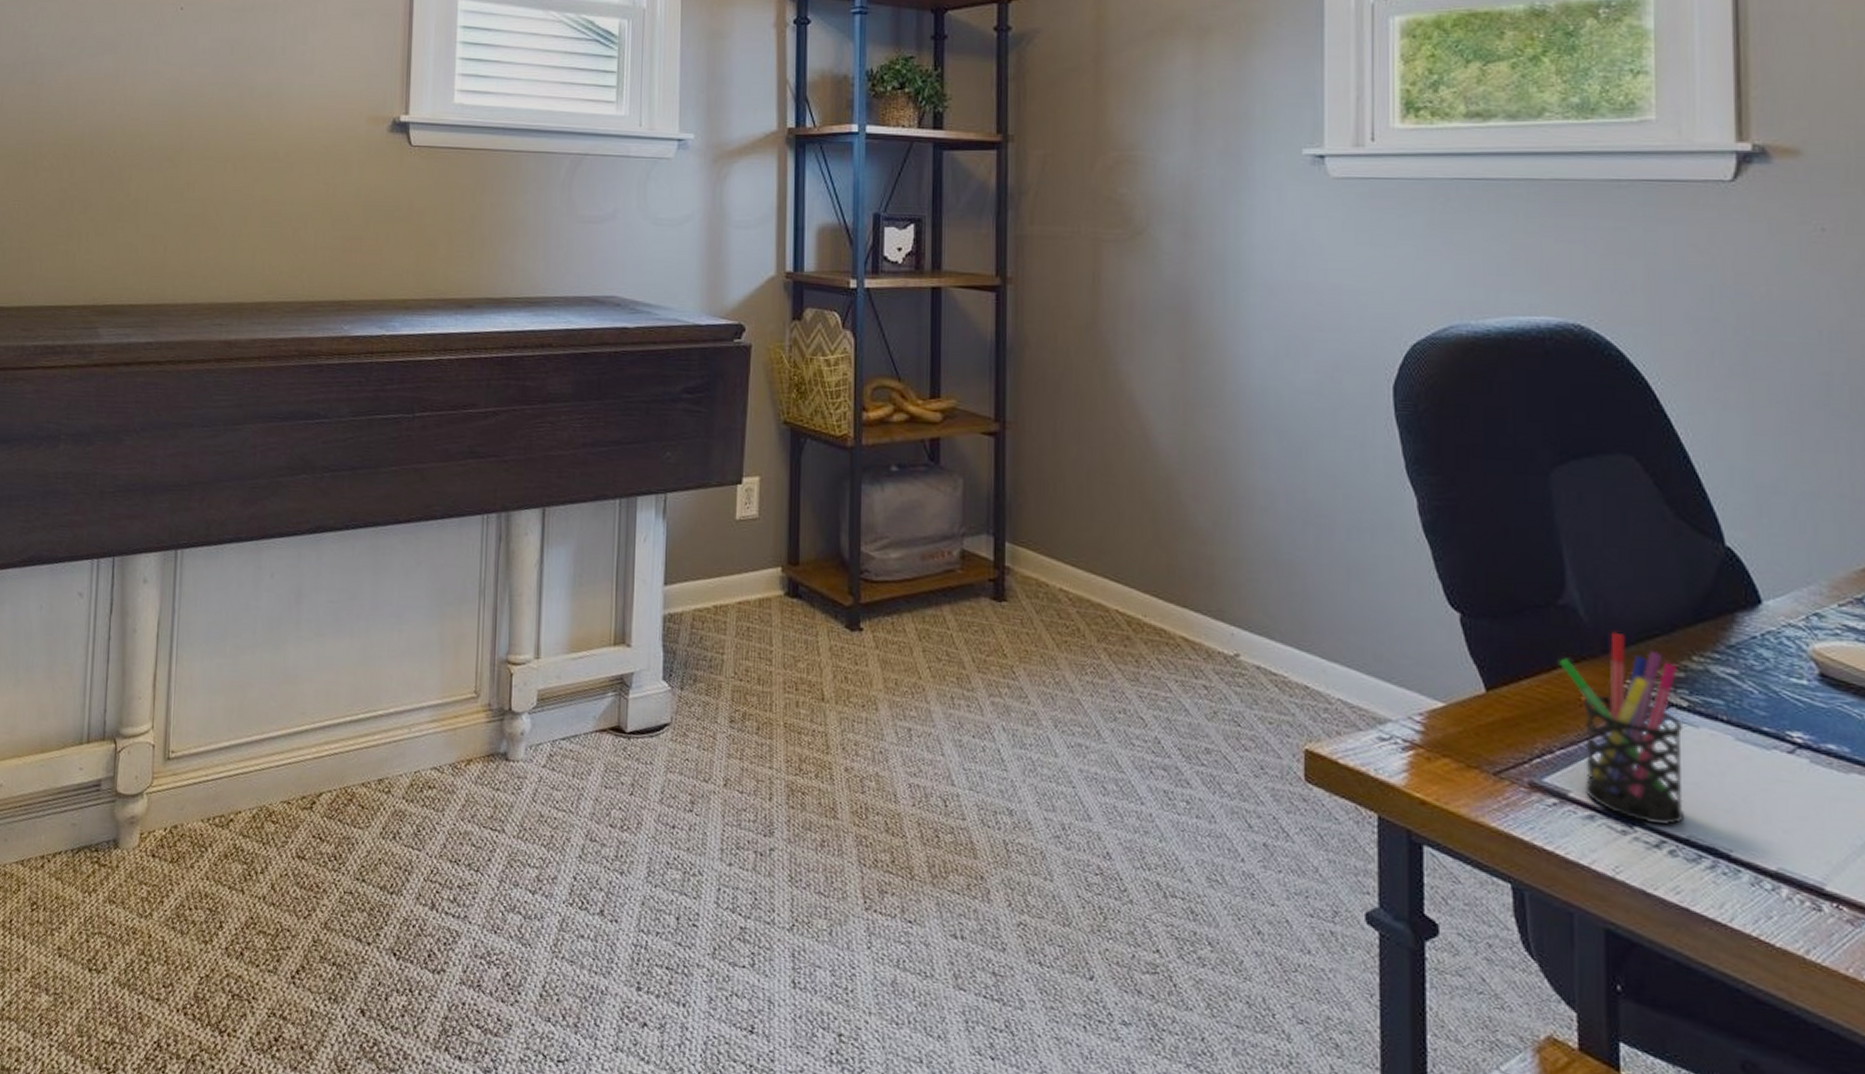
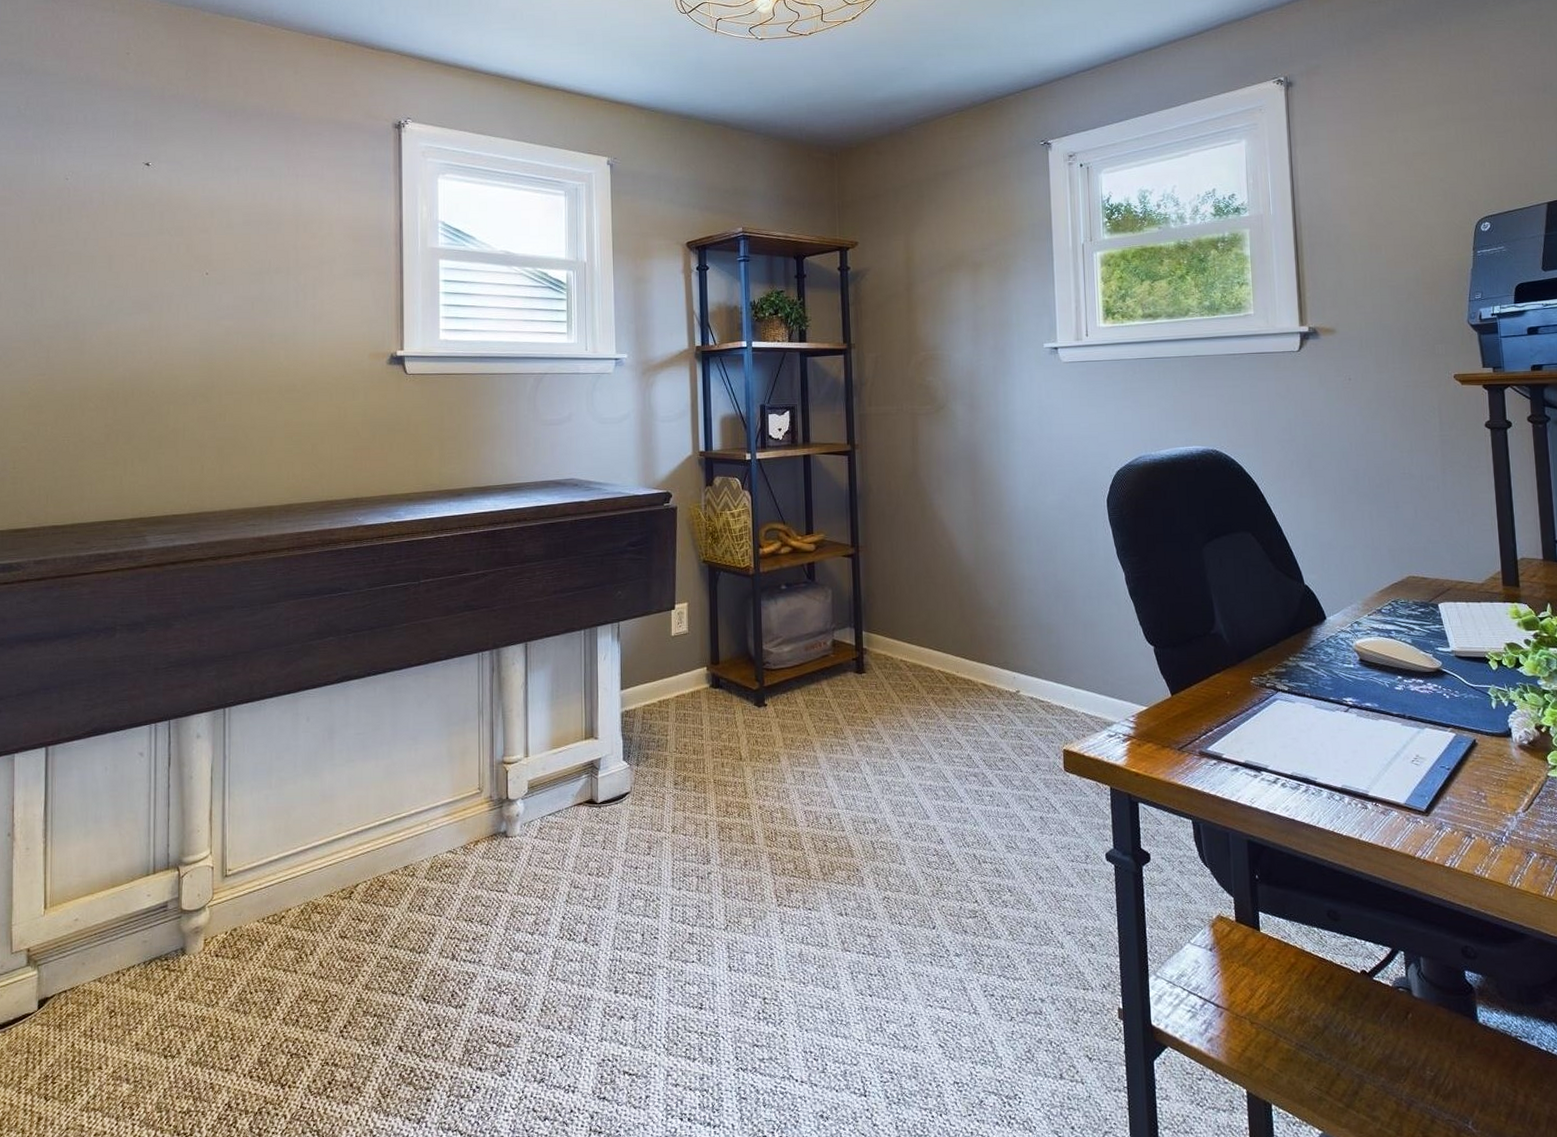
pen holder: present [1558,631,1685,826] -> none [1213,647,1290,769]

